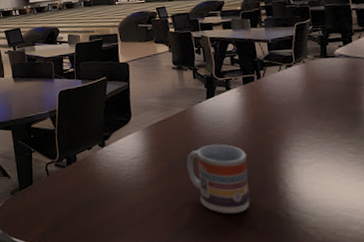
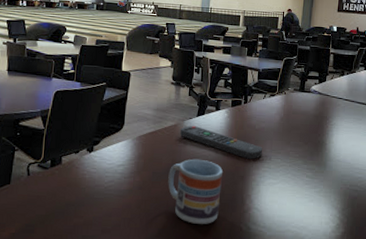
remote control: none [190,109,290,139] -> present [179,126,263,159]

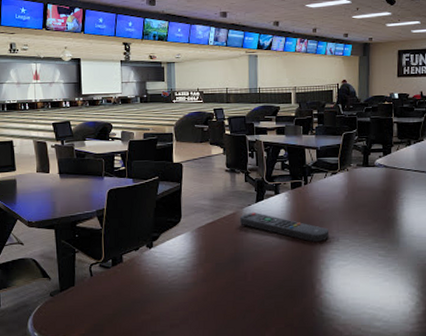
cup: present [168,159,224,225] -> none [232,246,289,313]

